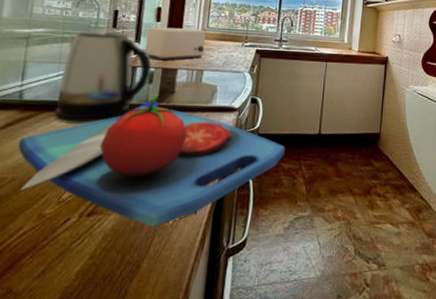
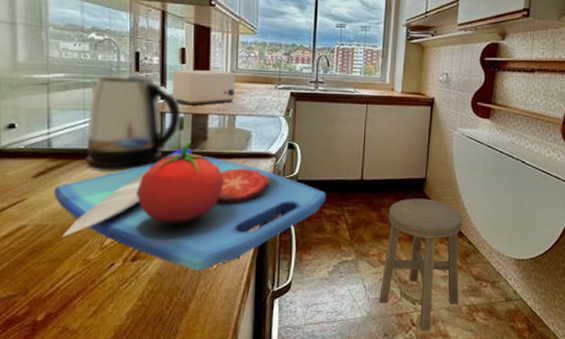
stool: none [333,153,415,292] -> present [379,198,462,331]

